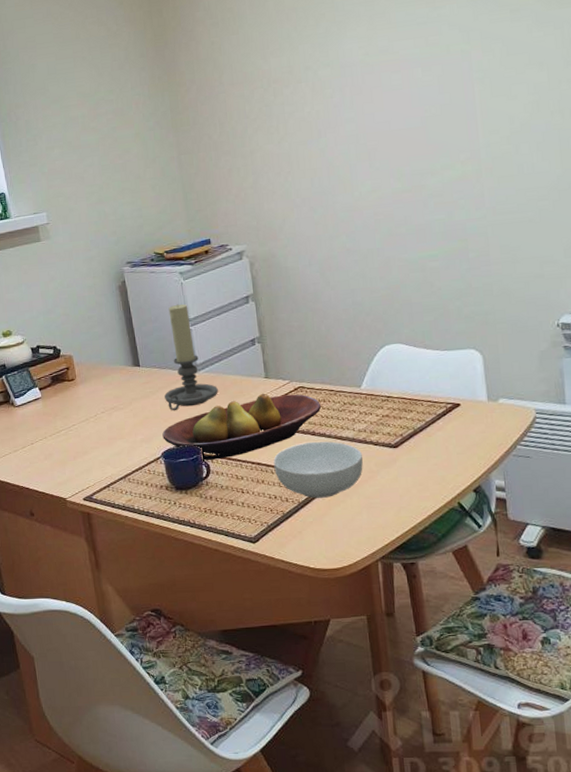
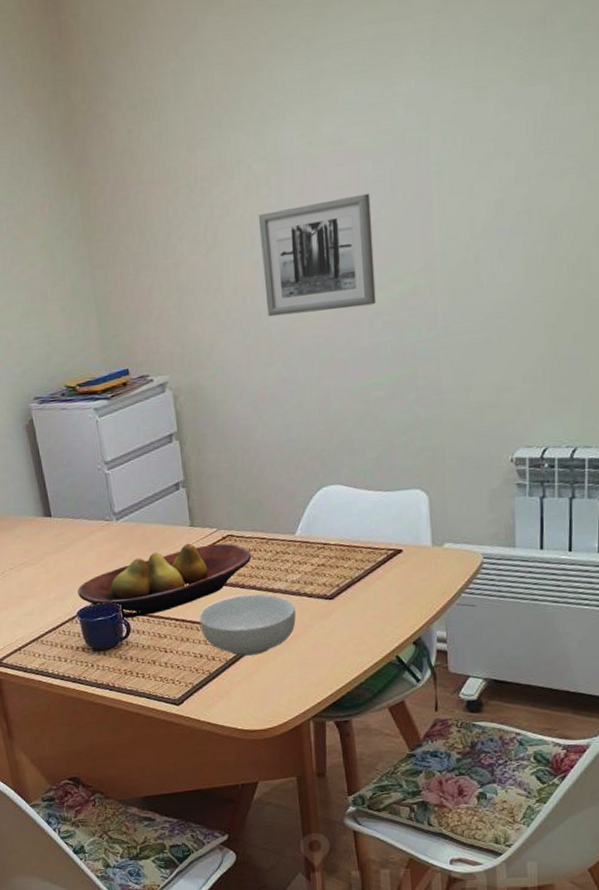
candle holder: present [163,304,218,411] -> none [78,444,139,566]
wall art: none [323,95,429,197] -> present [258,193,376,317]

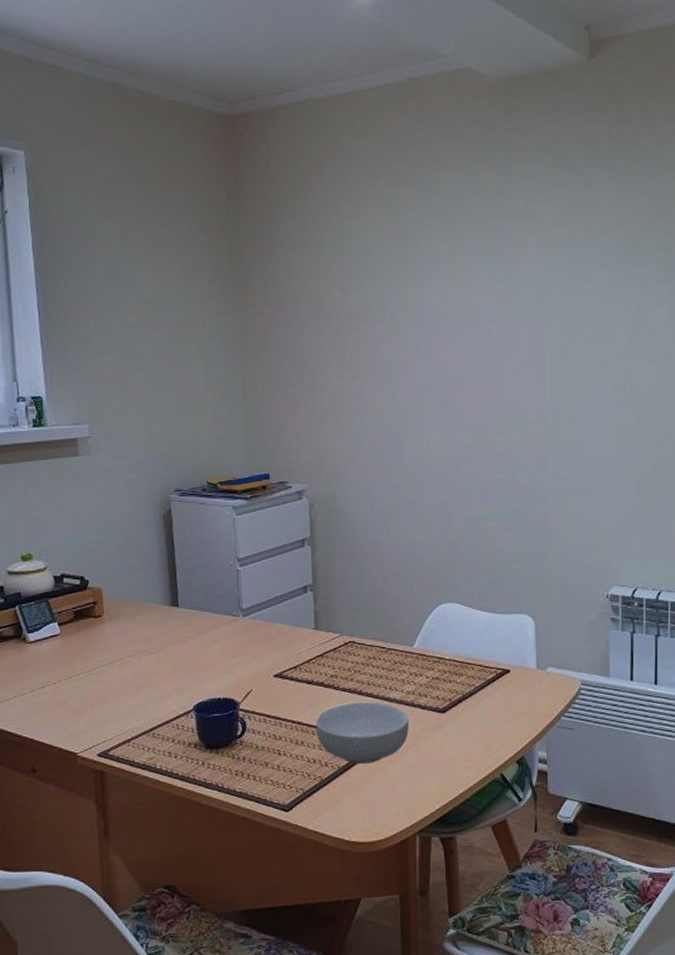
fruit bowl: present [77,543,251,619] -> none [196,645,370,717]
wall art: present [258,193,376,317] -> none [398,351,496,445]

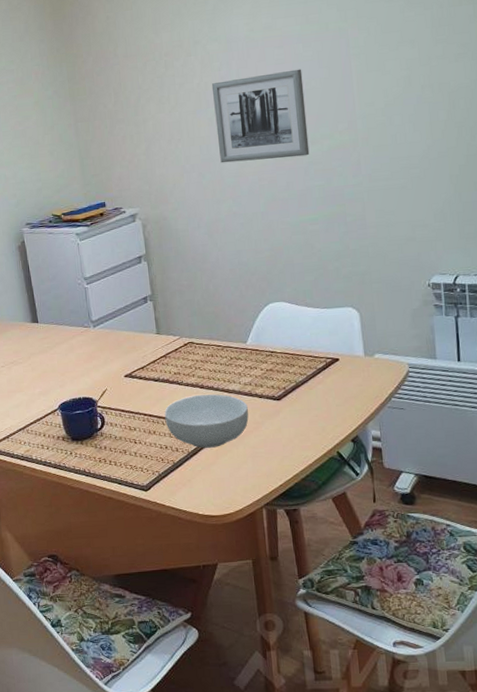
wall art: none [398,351,496,445] -> present [211,69,310,163]

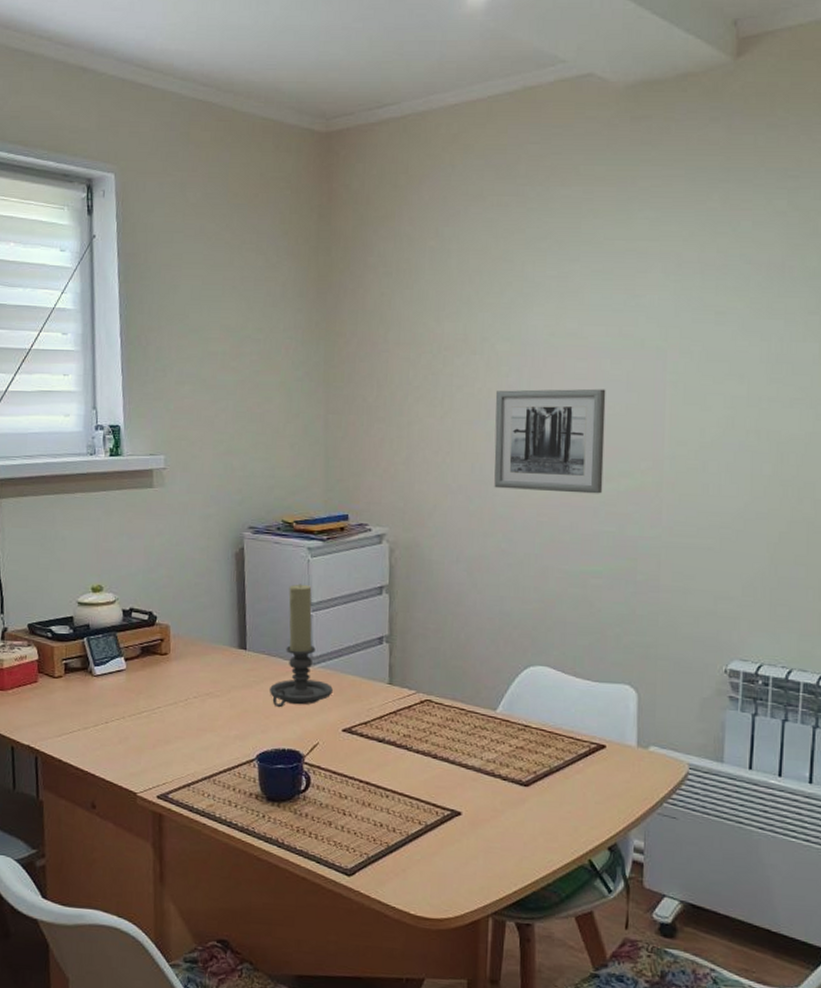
candle holder: none [61,263,112,366] -> present [269,584,333,708]
cereal bowl: present [164,394,249,448] -> none [384,766,487,834]

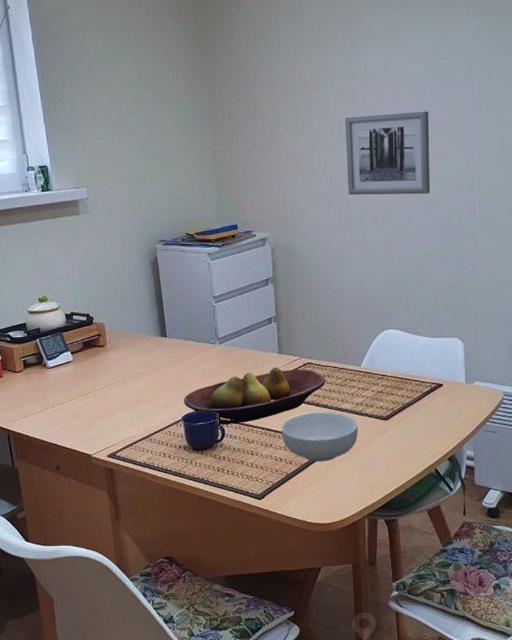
fruit bowl: none [261,701,448,772] -> present [183,367,325,425]
candle holder: present [269,584,333,708] -> none [187,282,236,379]
cereal bowl: none [384,766,487,834] -> present [281,411,358,462]

